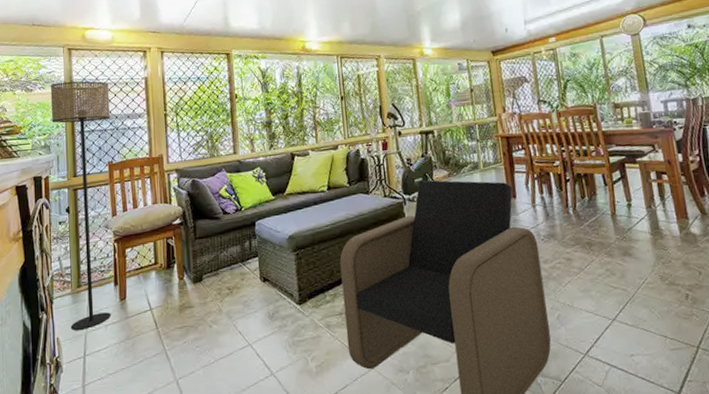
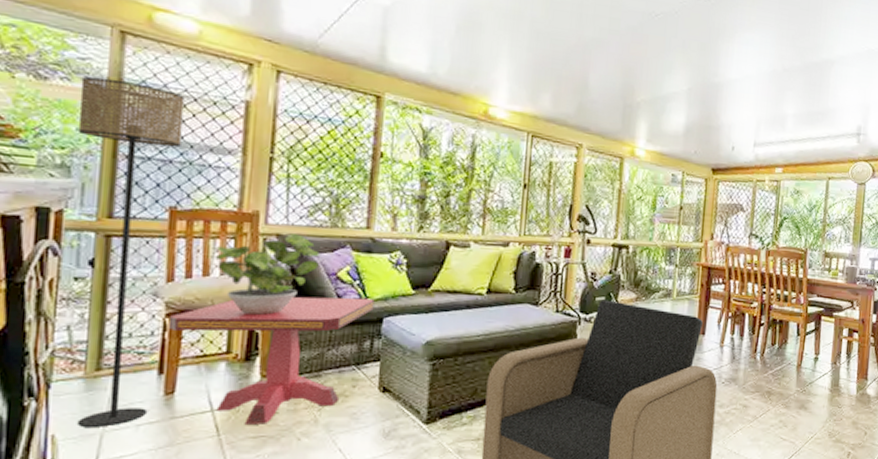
side table: none [117,207,248,319] -> present [169,296,375,426]
potted plant: none [139,166,207,233] -> present [214,233,321,315]

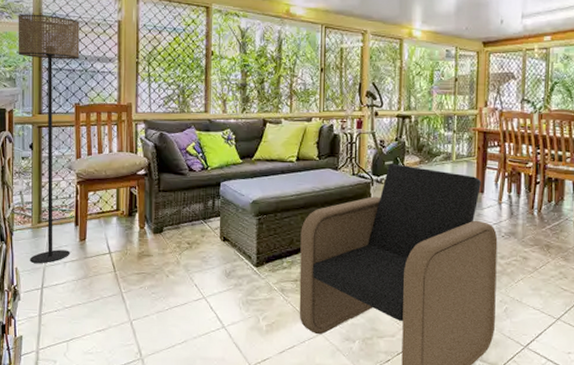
side table: present [169,296,375,426] -> none [80,167,214,265]
potted plant: present [214,233,321,315] -> none [105,119,175,182]

